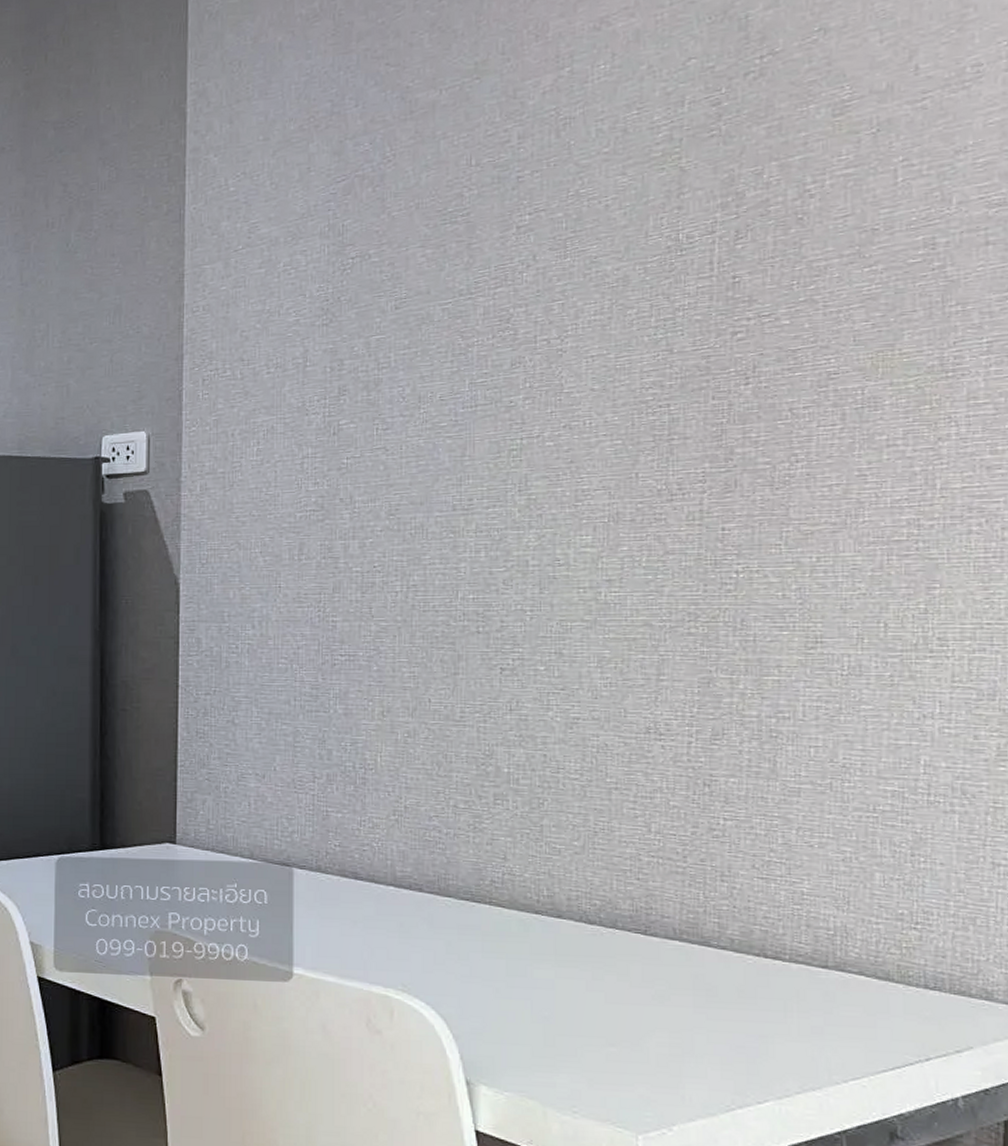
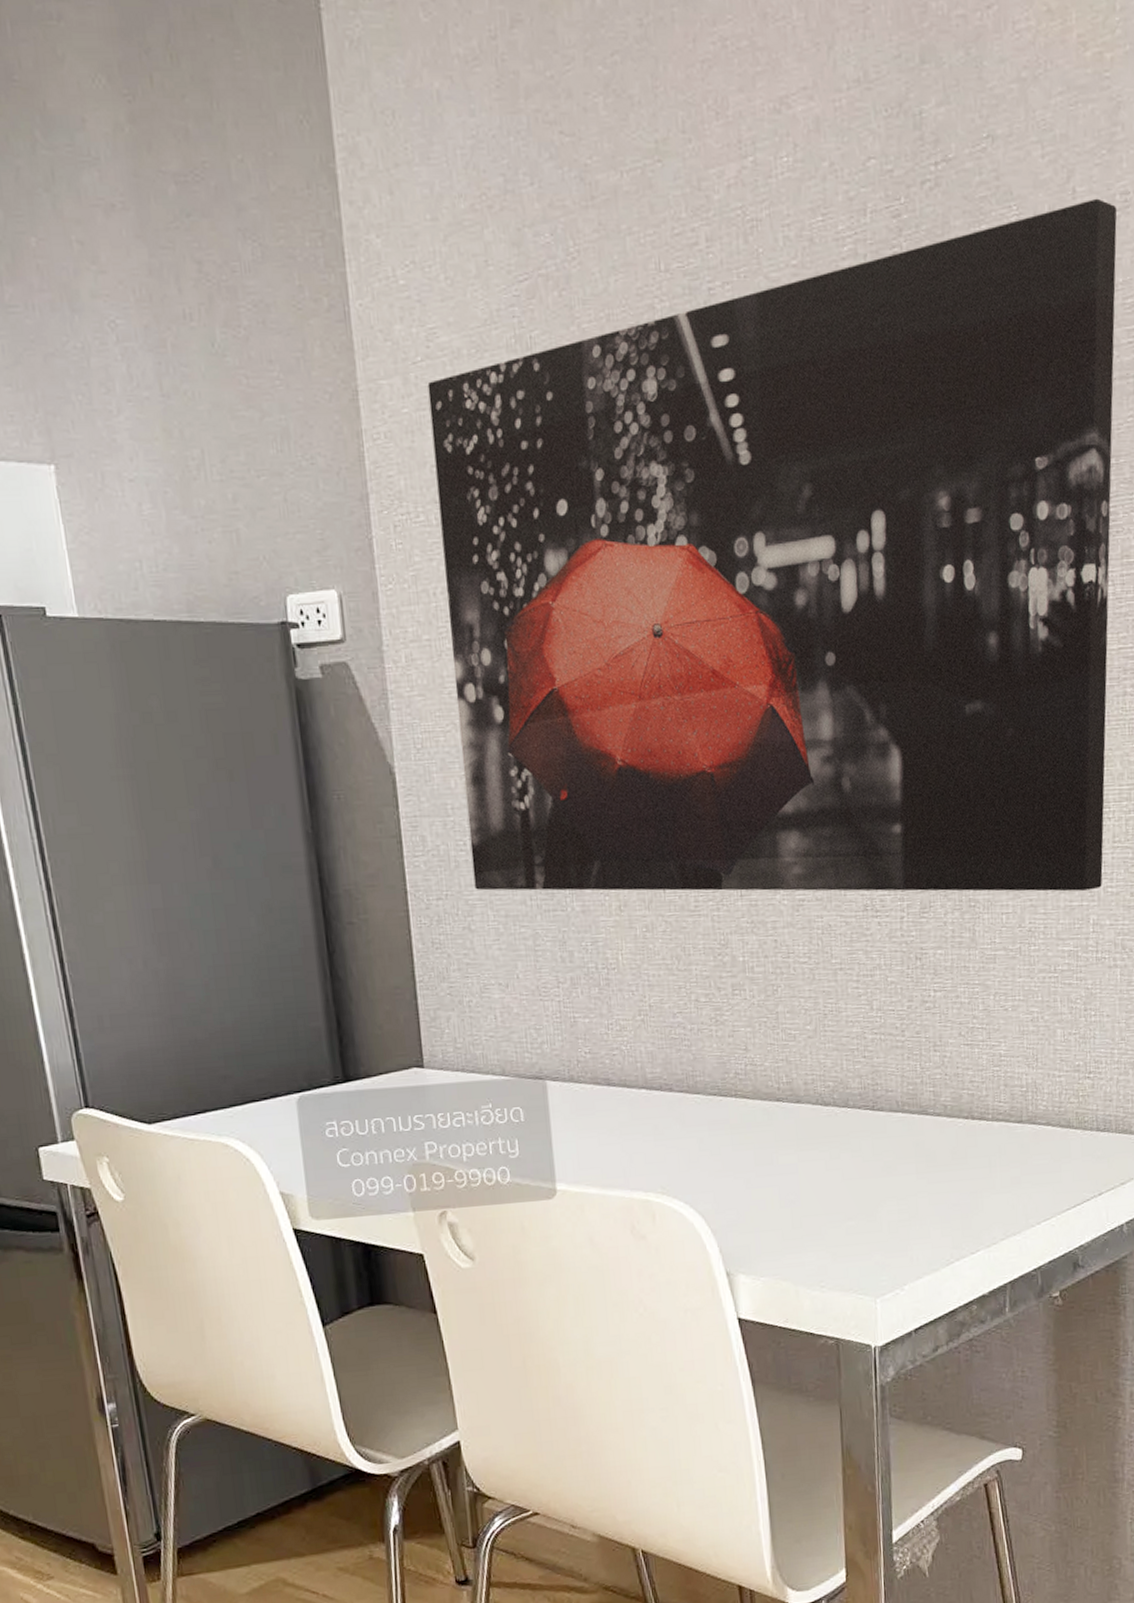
wall art: none [242,72,968,730] -> present [427,198,1117,892]

